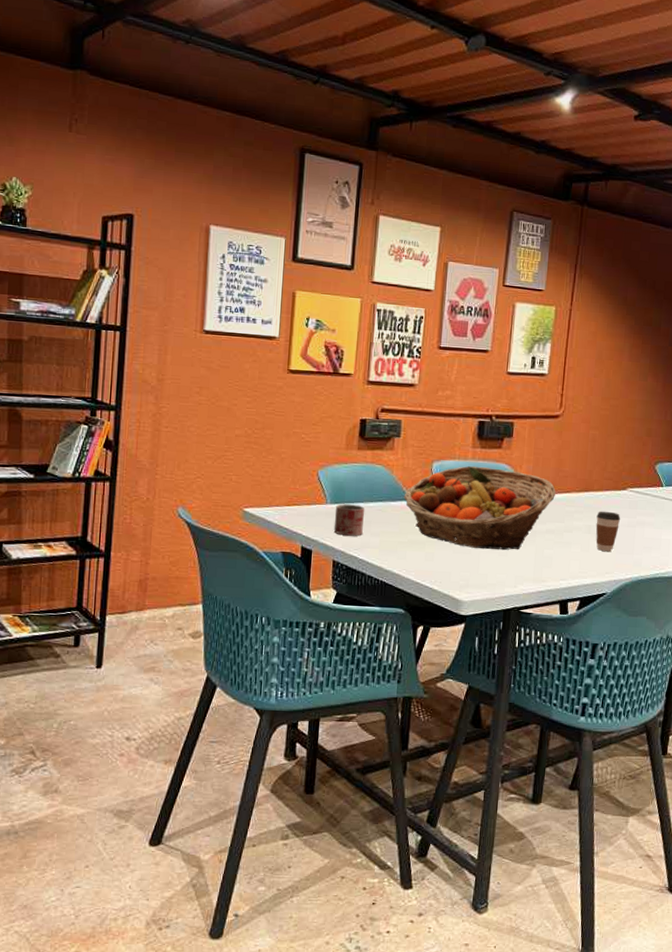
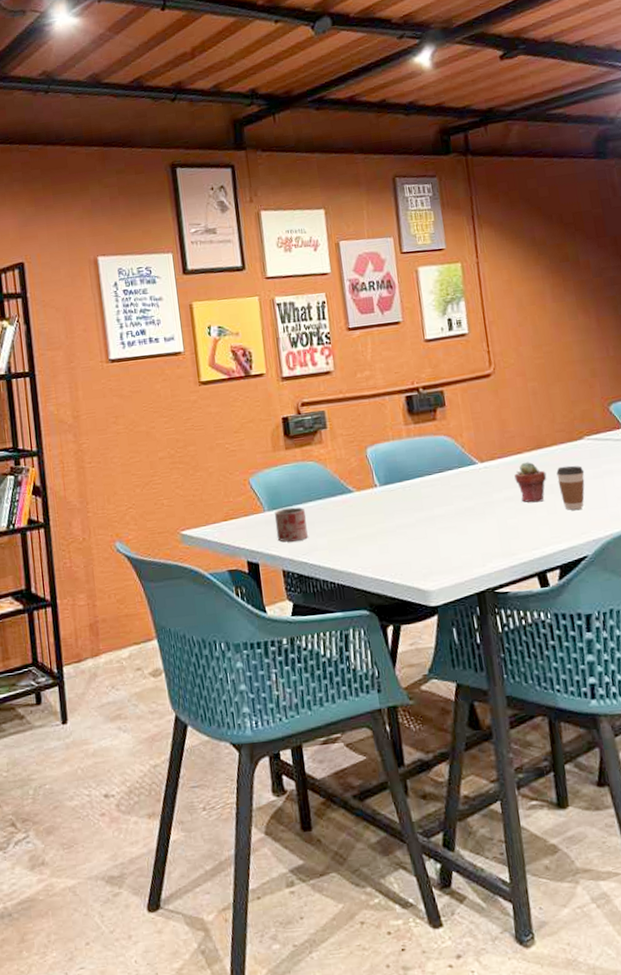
fruit basket: present [403,466,556,551] -> none [343,441,506,532]
potted succulent: none [559,501,588,539] -> present [514,461,547,503]

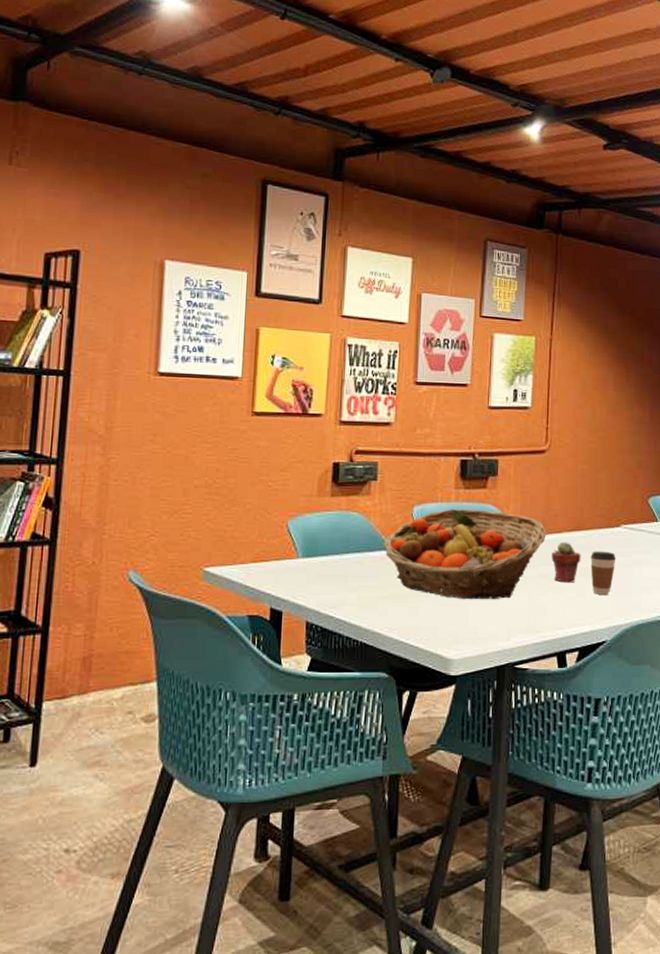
mug: present [274,507,308,542] -> none [306,557,341,593]
fruit basket: none [343,441,506,532] -> present [383,508,546,600]

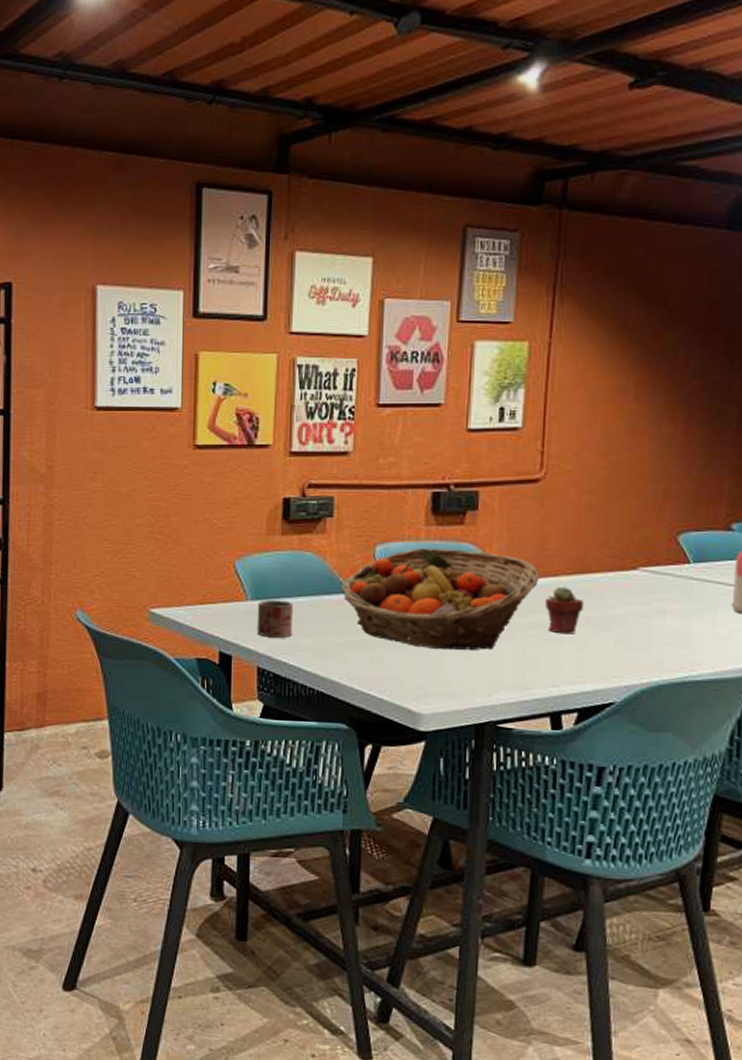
mug: none [306,557,341,593] -> present [256,600,294,638]
coffee cup: present [590,551,616,594] -> none [596,597,631,649]

